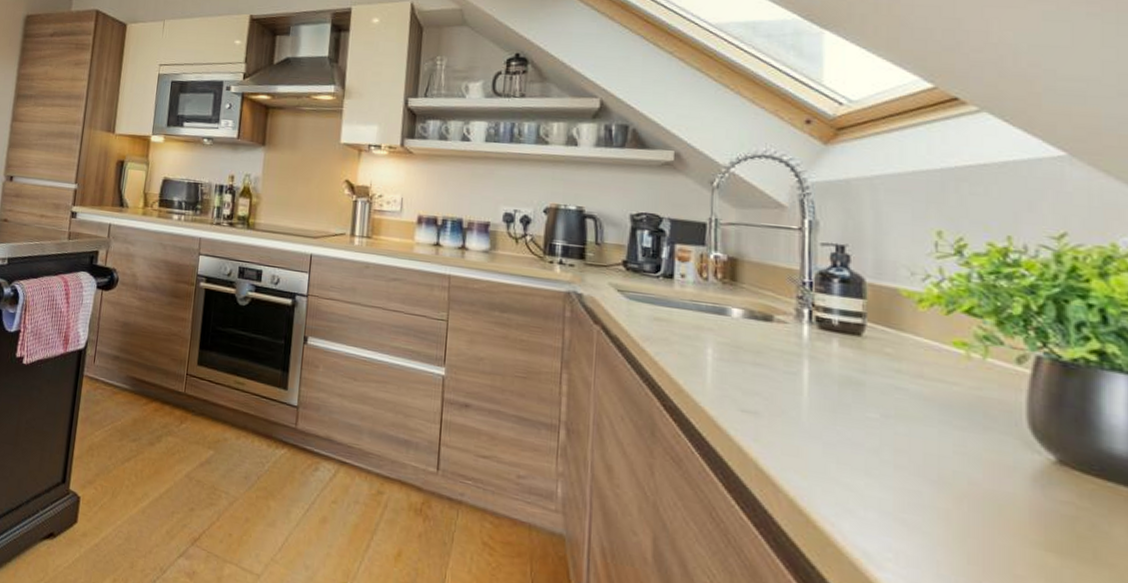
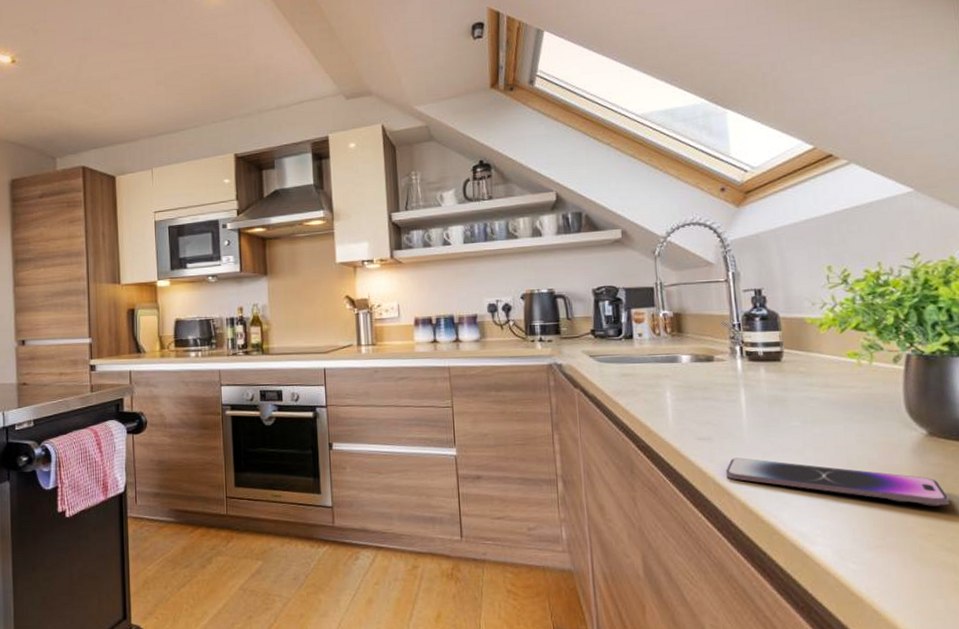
smartphone: none [772,442,1080,559] -> present [725,458,950,506]

